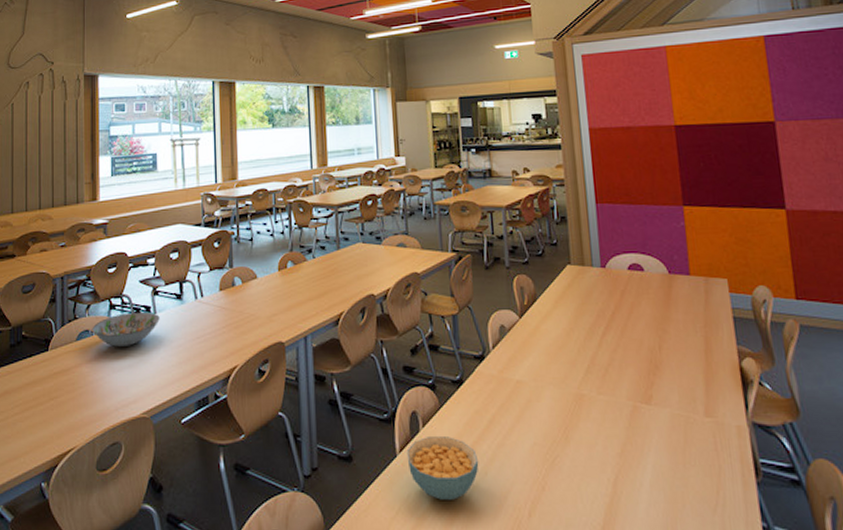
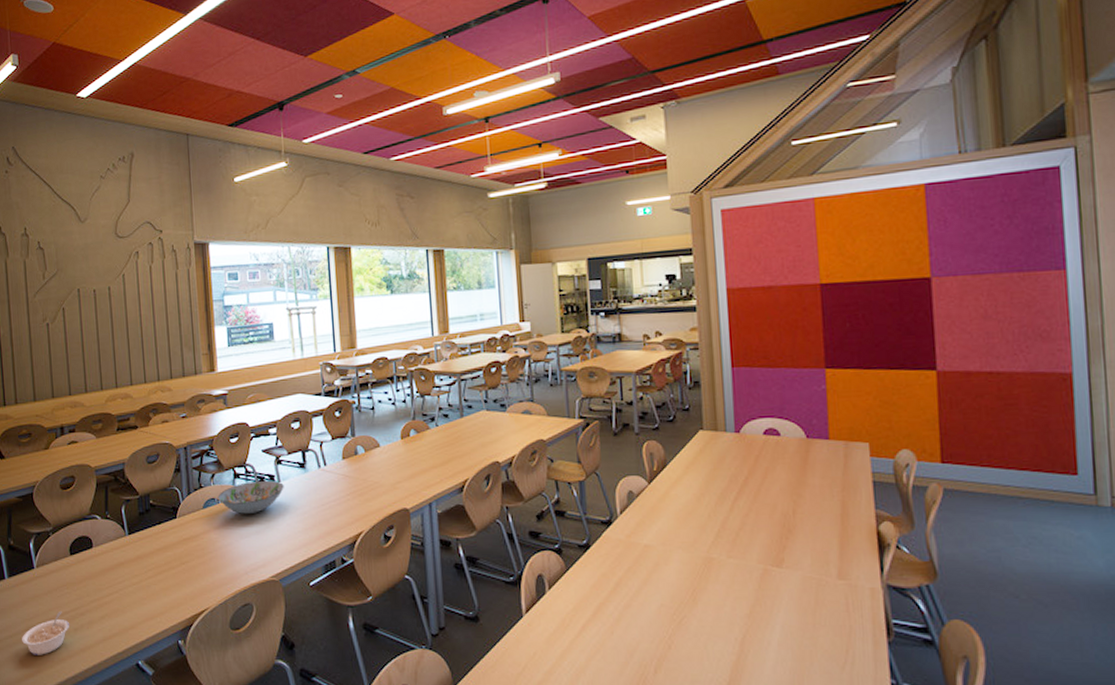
cereal bowl: present [406,437,479,500] -> none [532,598,605,657]

